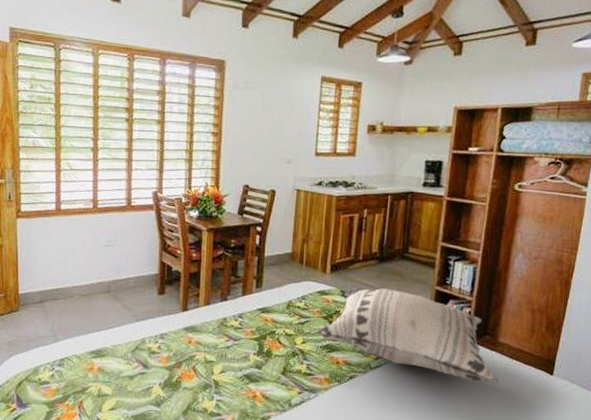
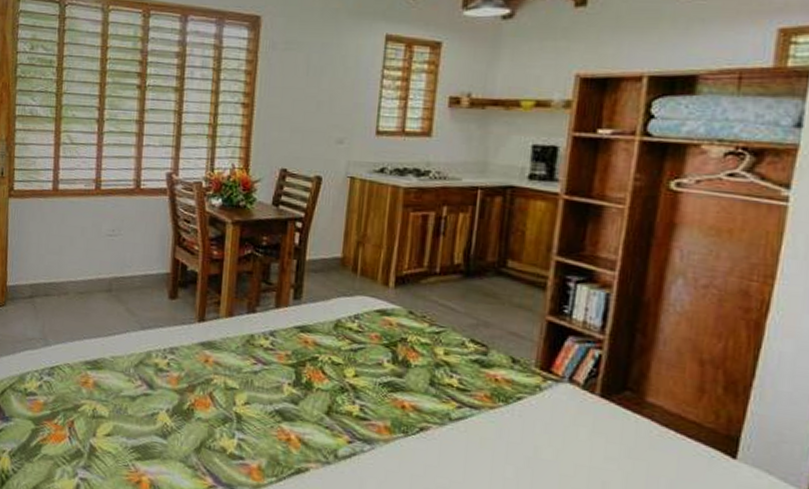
decorative pillow: present [317,288,499,383] -> none [375,309,648,460]

